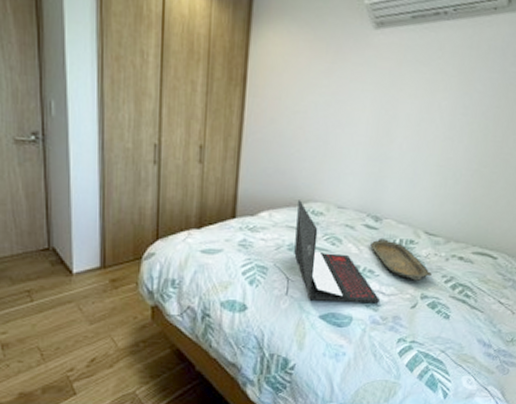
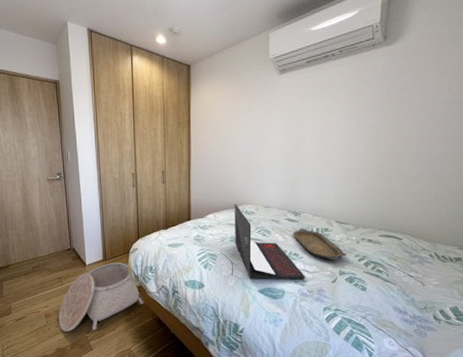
basket: none [23,272,159,369] -> present [58,263,143,332]

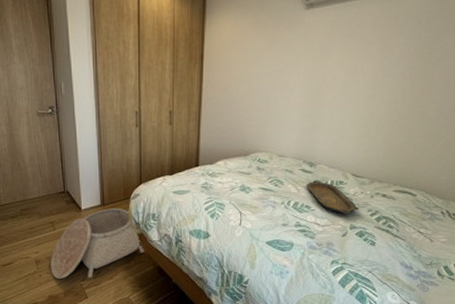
laptop: present [235,204,306,279] -> none [245,151,316,232]

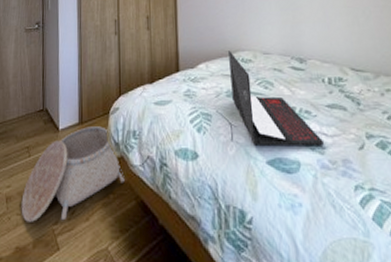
laptop: none [245,151,316,232] -> present [228,51,325,145]
serving tray: present [306,181,359,214] -> none [301,79,371,119]

